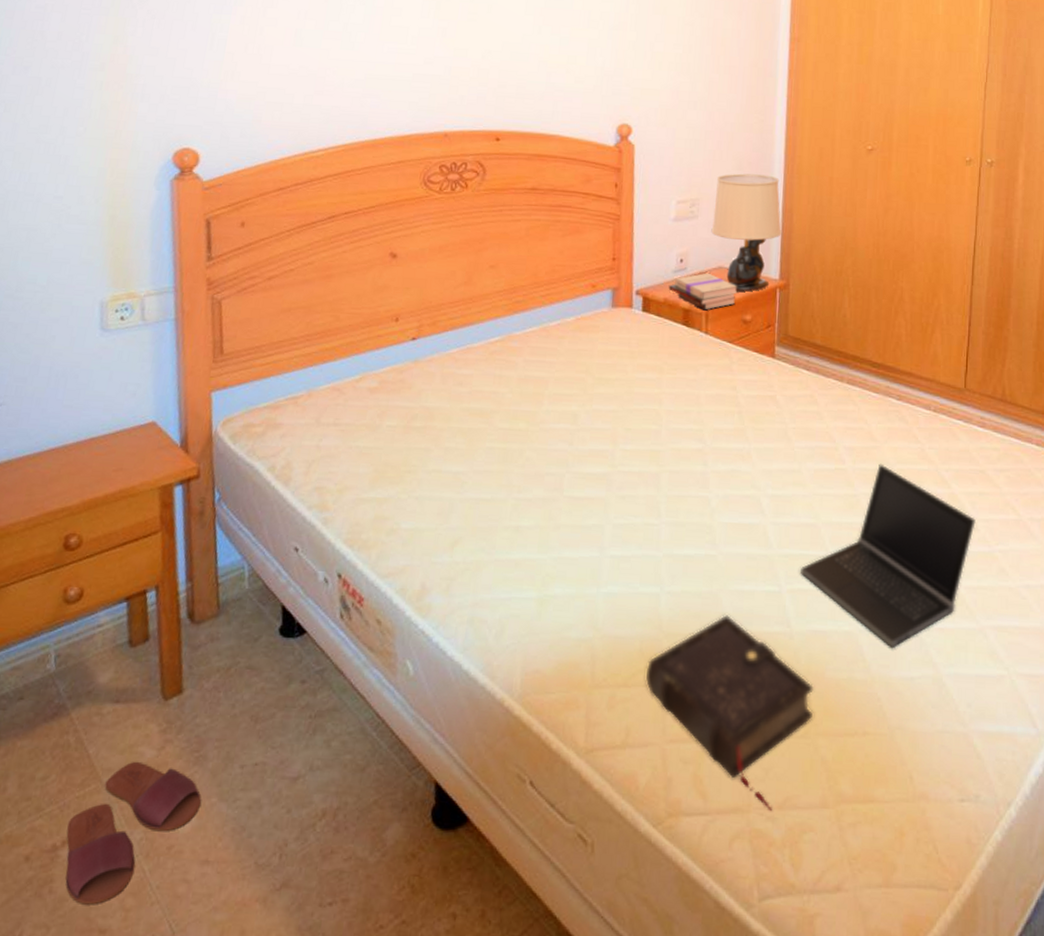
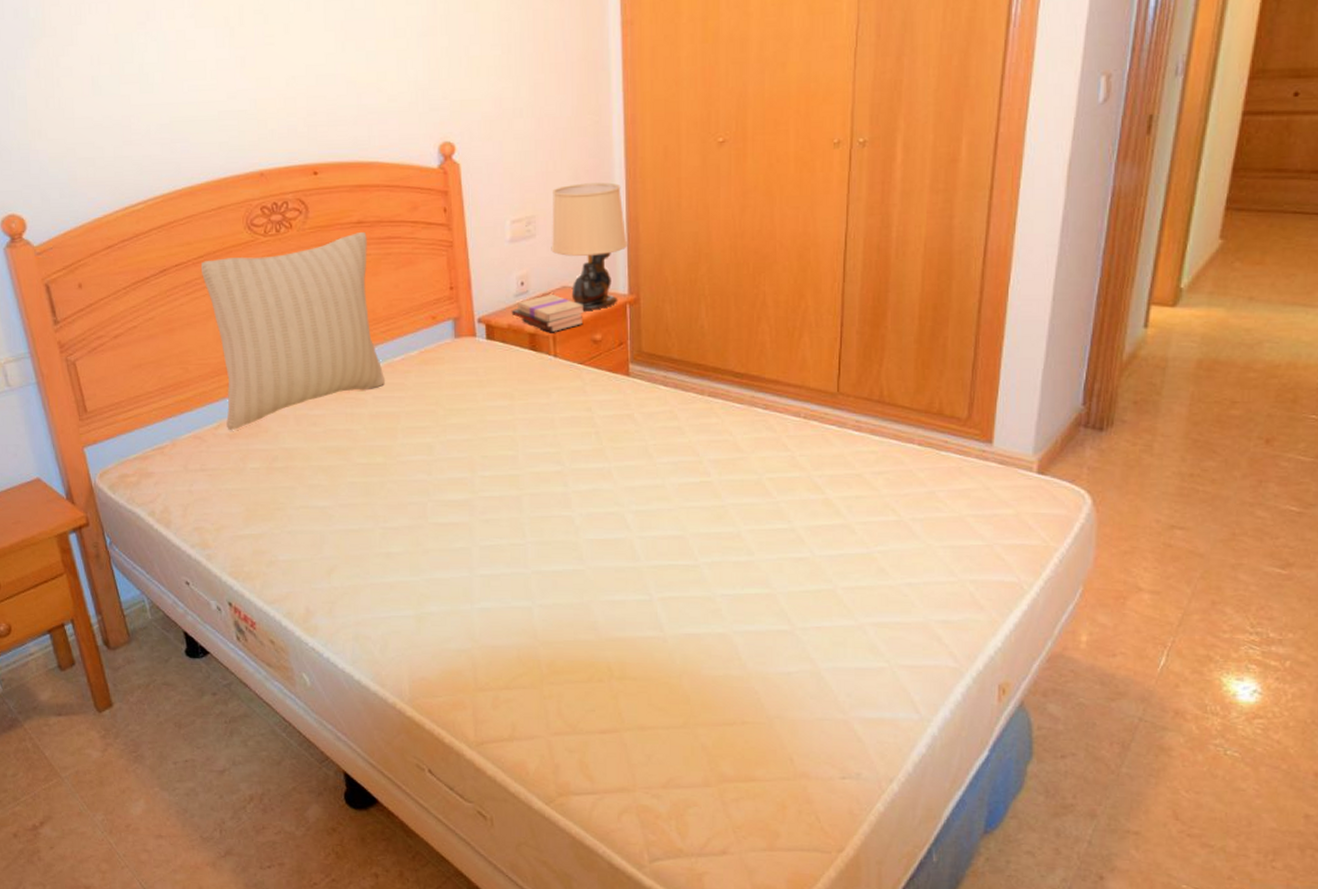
slippers: present [65,762,201,905] -> none [41,761,146,869]
pillow: none [369,198,539,385] -> present [200,232,385,431]
book: present [645,615,814,811] -> none [525,623,690,790]
laptop computer: present [801,463,976,649] -> none [671,474,852,647]

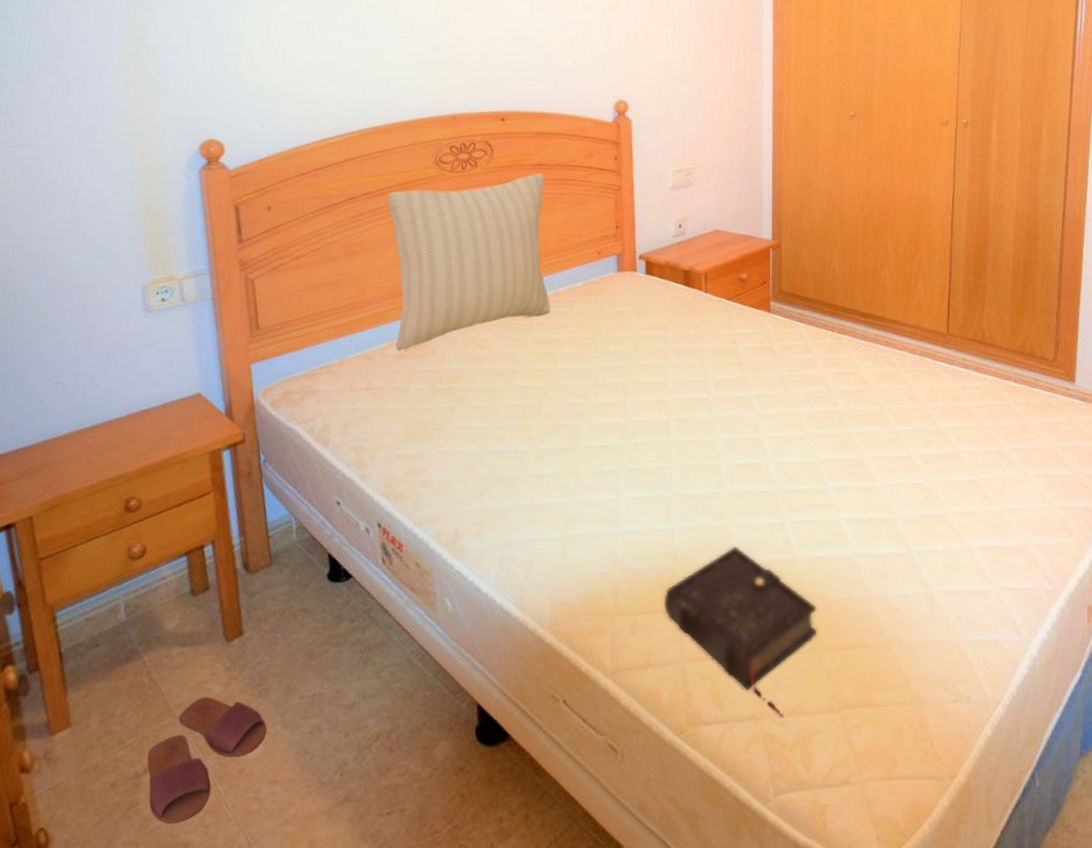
slippers: none [41,761,146,869] -> present [147,697,266,823]
books: present [511,294,584,333] -> none [669,236,733,271]
book: none [525,623,690,790] -> present [663,546,817,717]
table lamp: present [551,182,627,310] -> none [706,142,772,252]

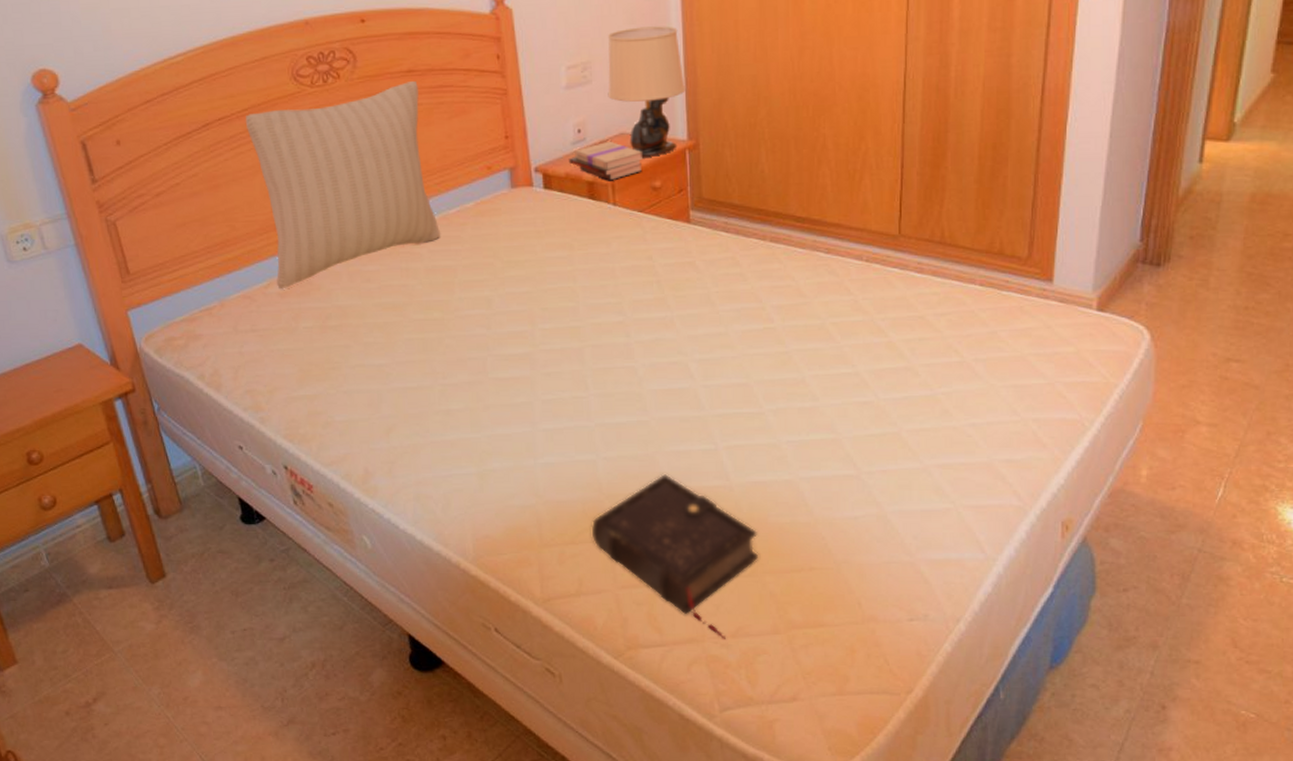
slippers: present [147,697,266,823] -> none [94,635,204,745]
books: none [669,236,733,271] -> present [568,141,642,181]
table lamp: none [706,142,772,252] -> present [608,26,685,157]

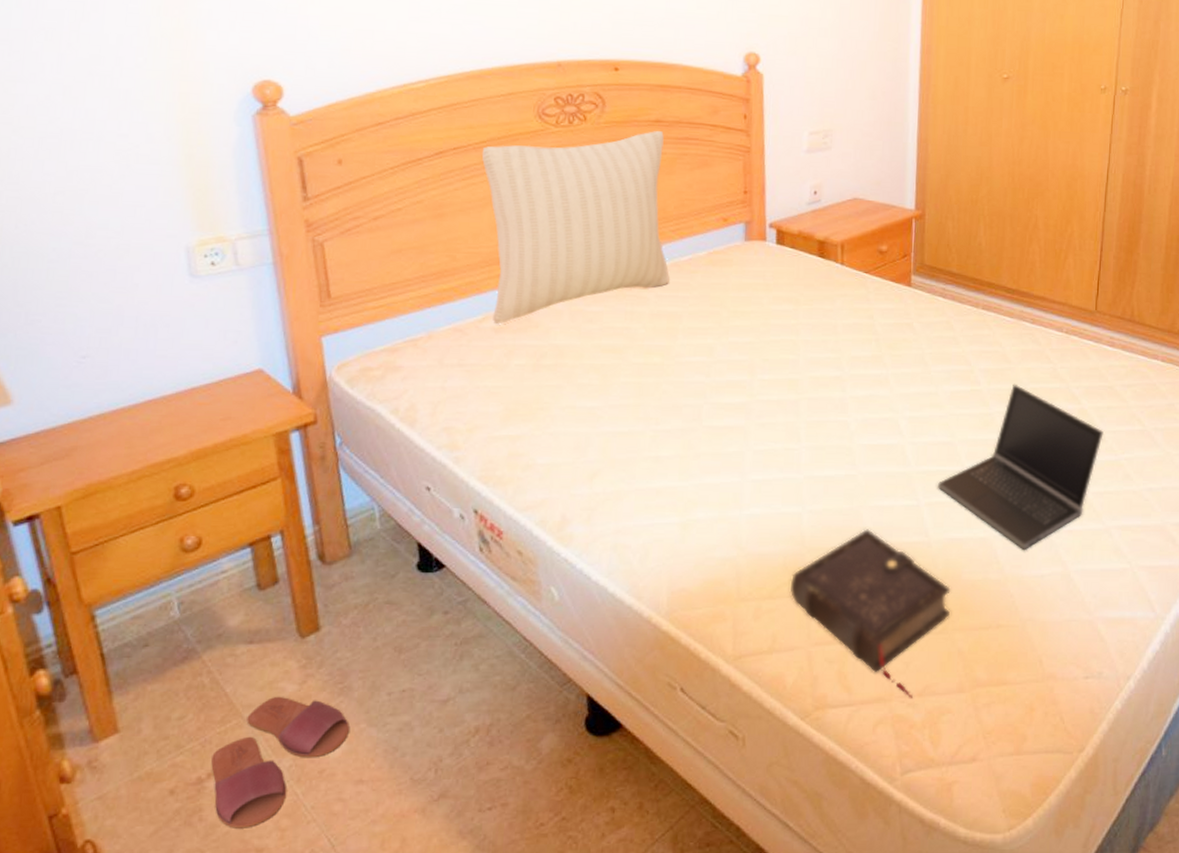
slippers: none [94,635,204,745] -> present [211,697,349,828]
books: present [568,141,642,181] -> none [802,204,872,242]
table lamp: present [608,26,685,157] -> none [845,103,917,222]
laptop computer: none [736,319,916,492] -> present [938,383,1104,551]

